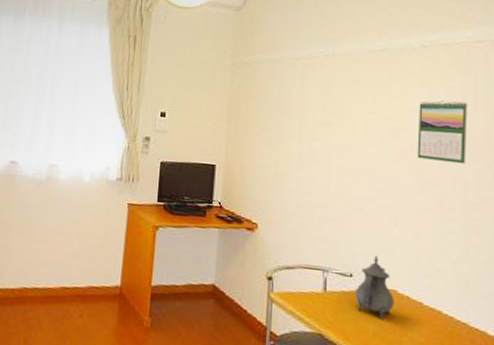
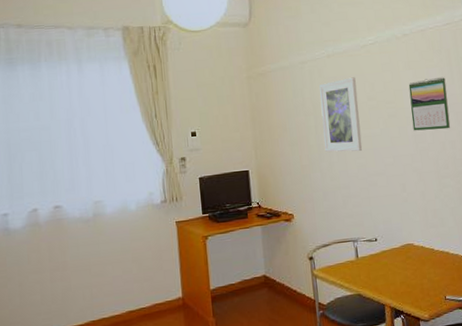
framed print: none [306,83,355,170] -> present [319,77,363,152]
teapot: present [355,255,394,319] -> none [381,218,413,269]

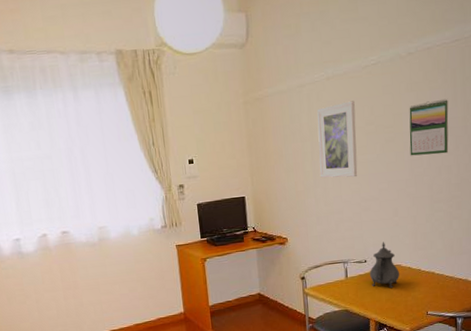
teapot: none [381,218,413,269] -> present [370,241,399,288]

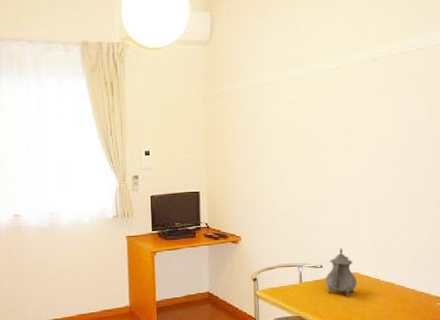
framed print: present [317,100,358,178] -> none [277,102,317,179]
calendar: present [409,98,449,156] -> none [371,105,413,161]

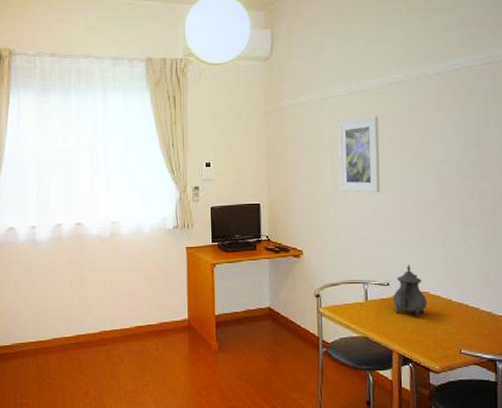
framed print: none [277,102,317,179] -> present [338,116,381,193]

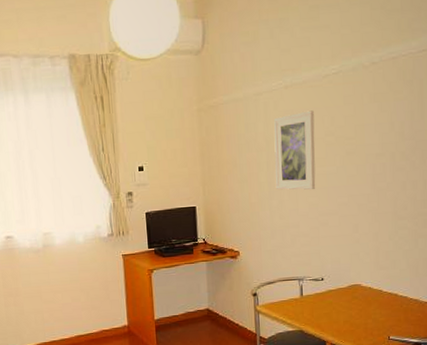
teapot: present [393,264,427,317] -> none [327,259,359,309]

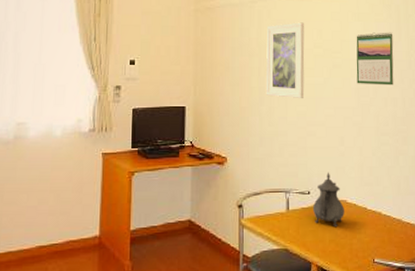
teapot: none [327,259,359,309] -> present [313,172,344,226]
calendar: none [372,110,415,170] -> present [356,32,394,86]

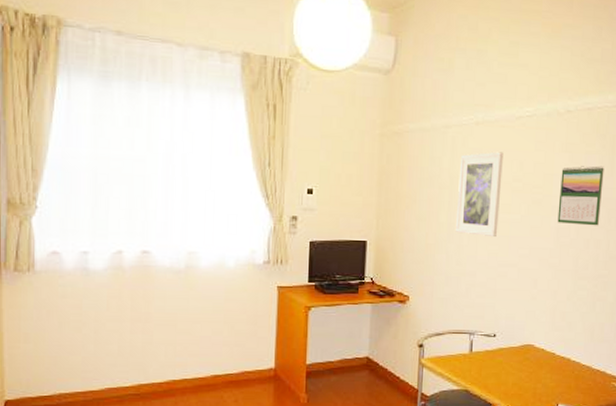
teapot: present [313,172,344,226] -> none [498,315,531,370]

